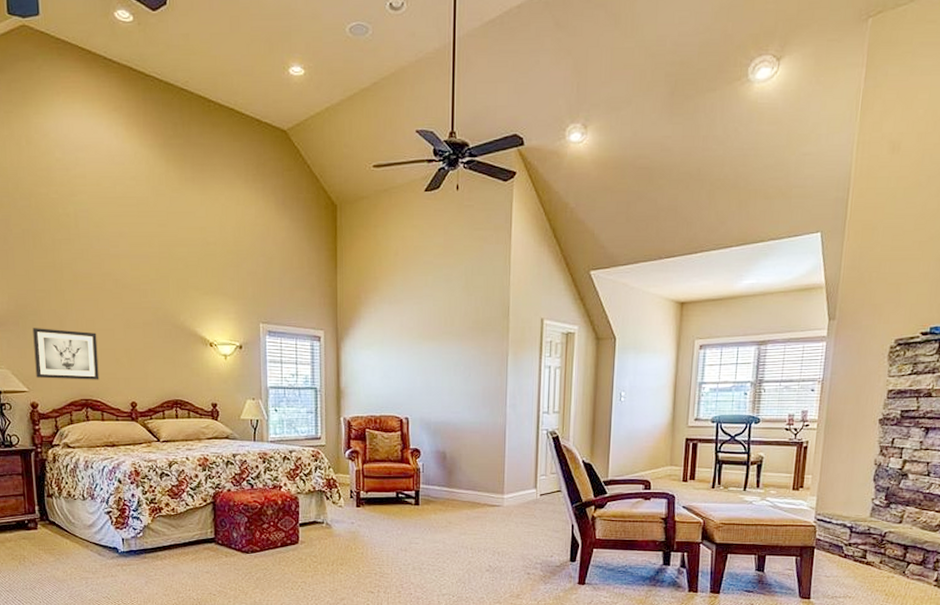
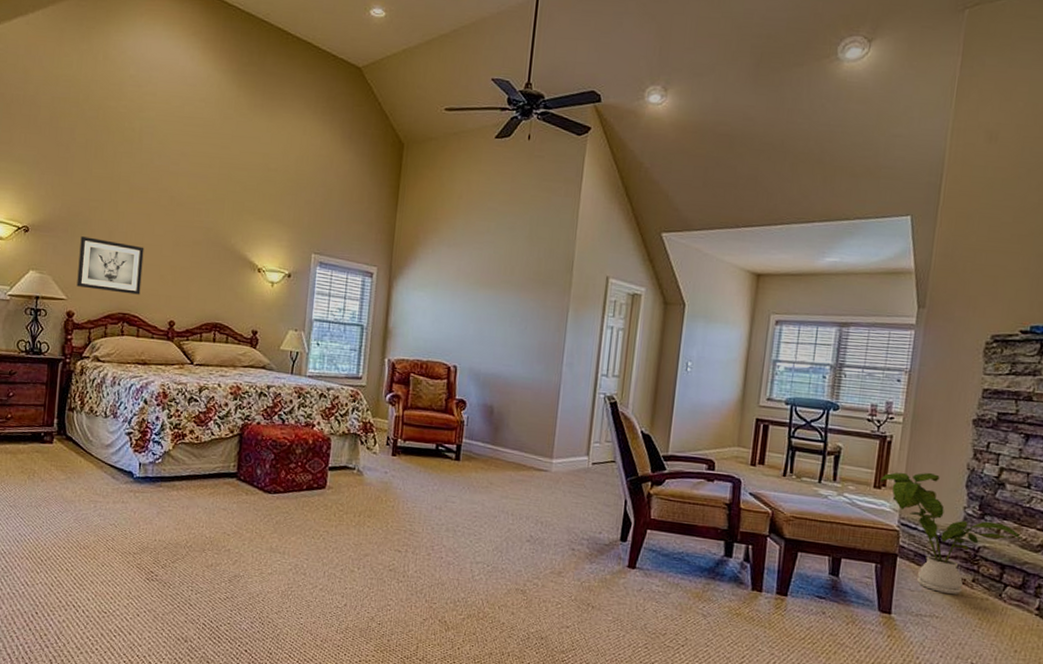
house plant: none [798,471,923,577] -> present [880,472,1023,595]

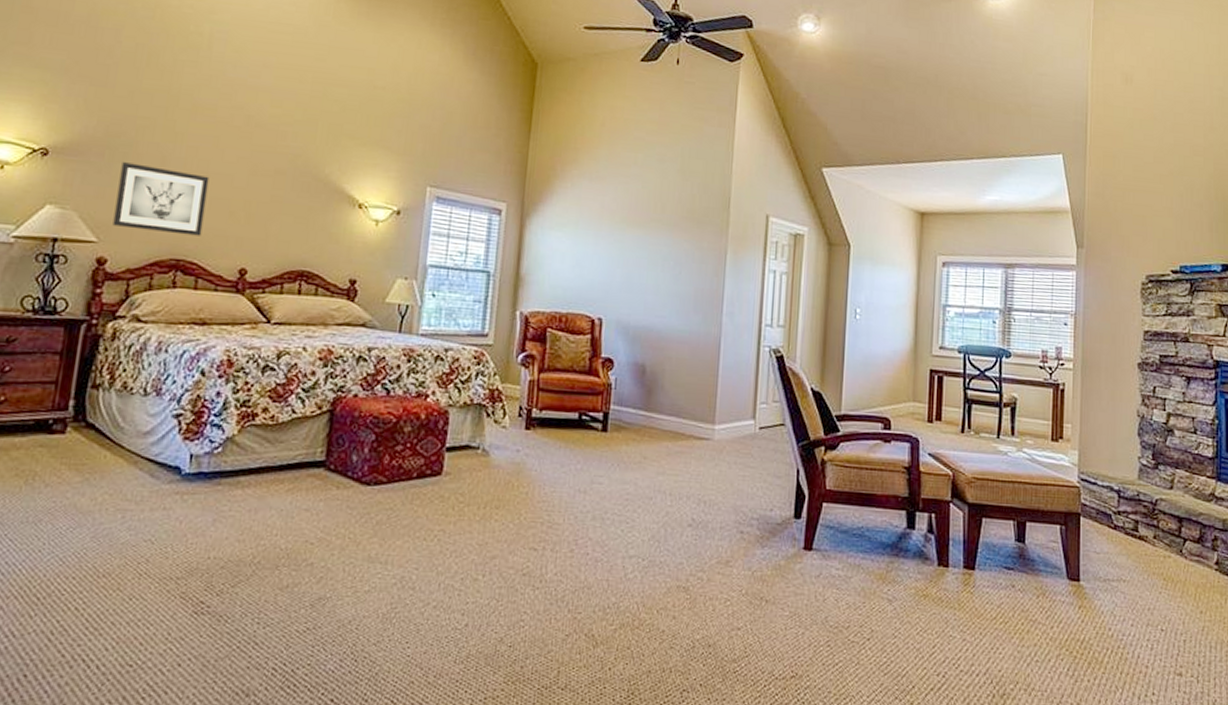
house plant: present [880,472,1023,595] -> none [1057,421,1195,555]

